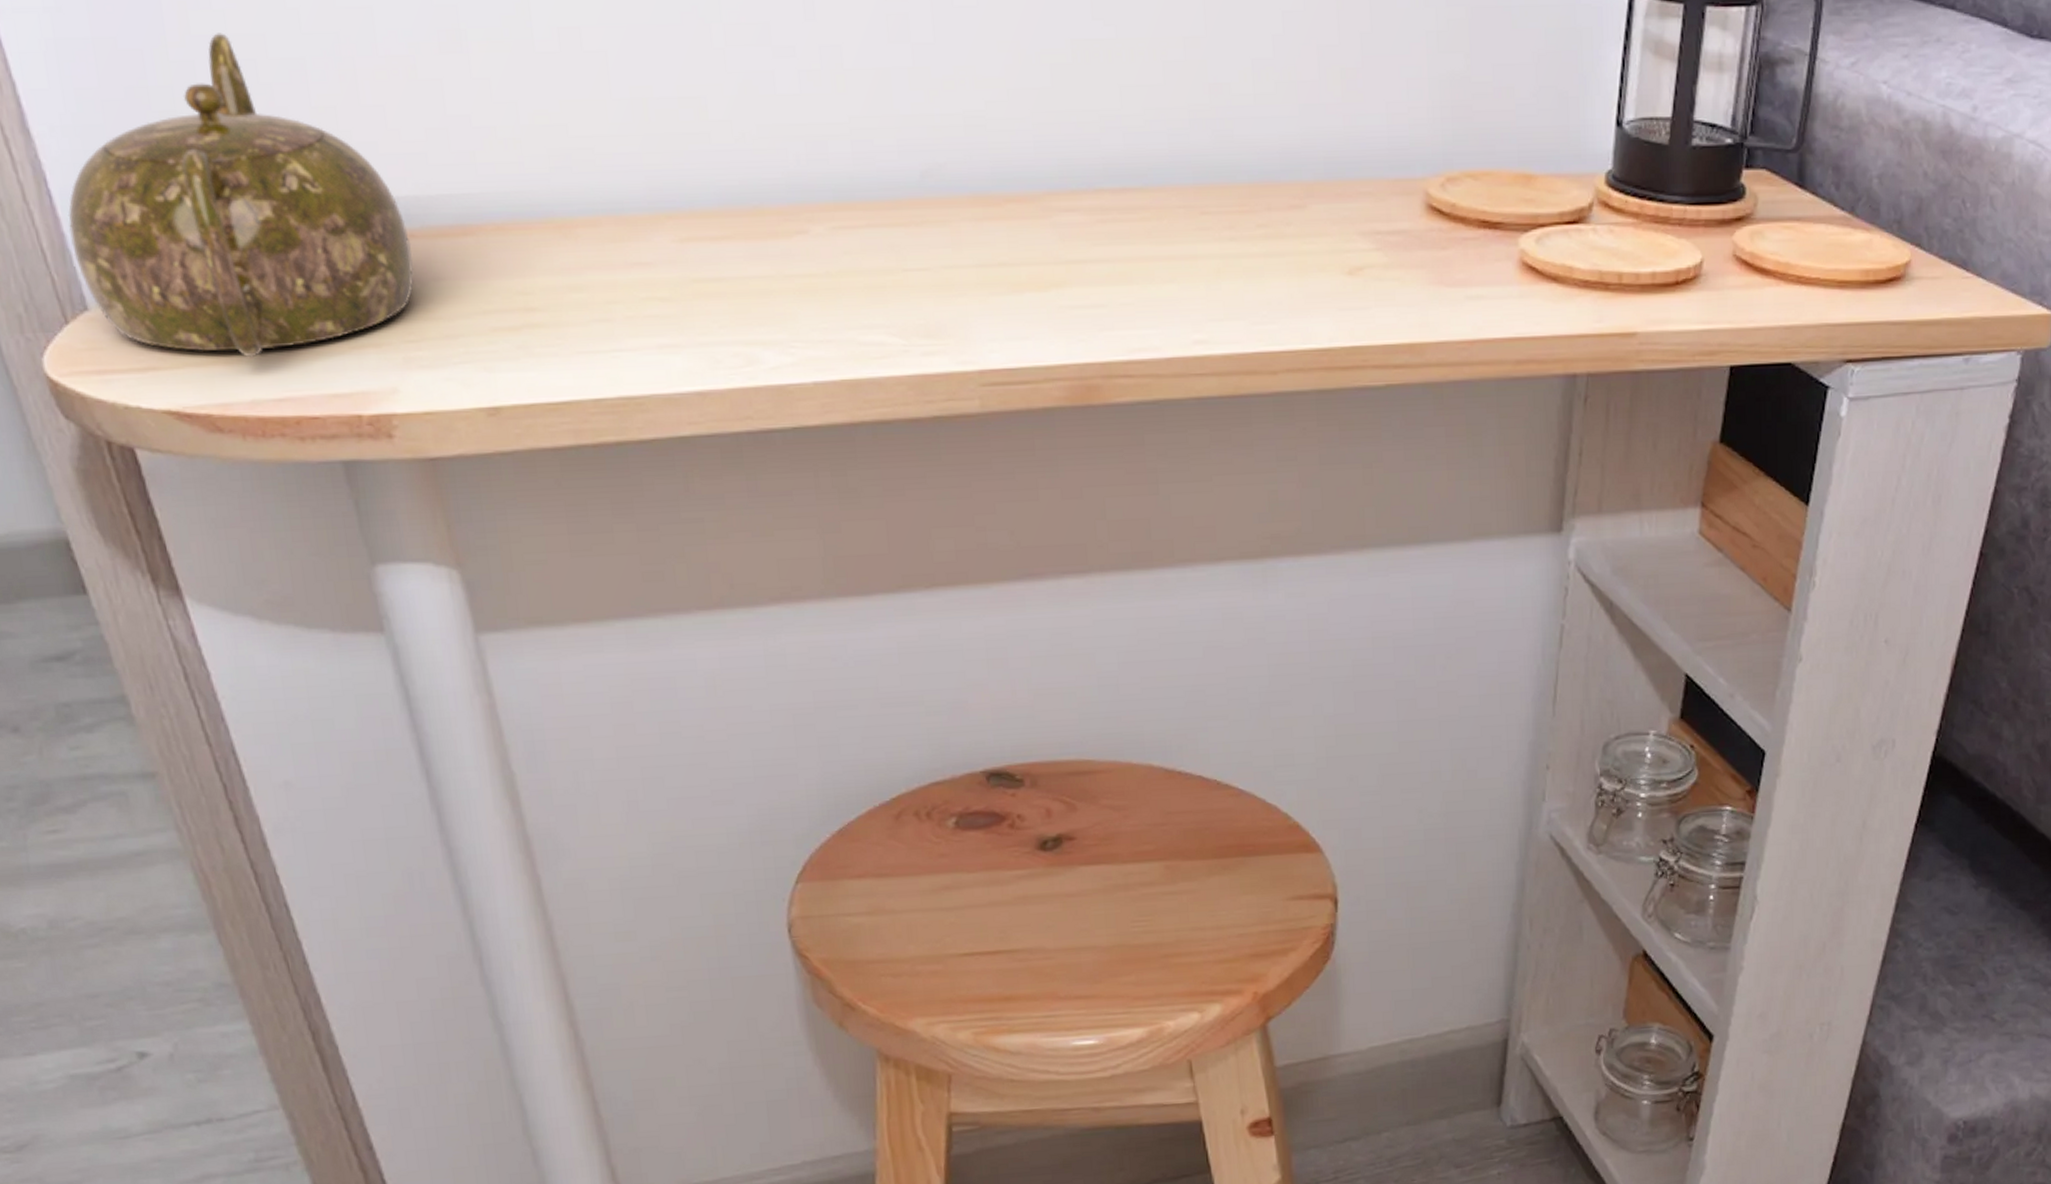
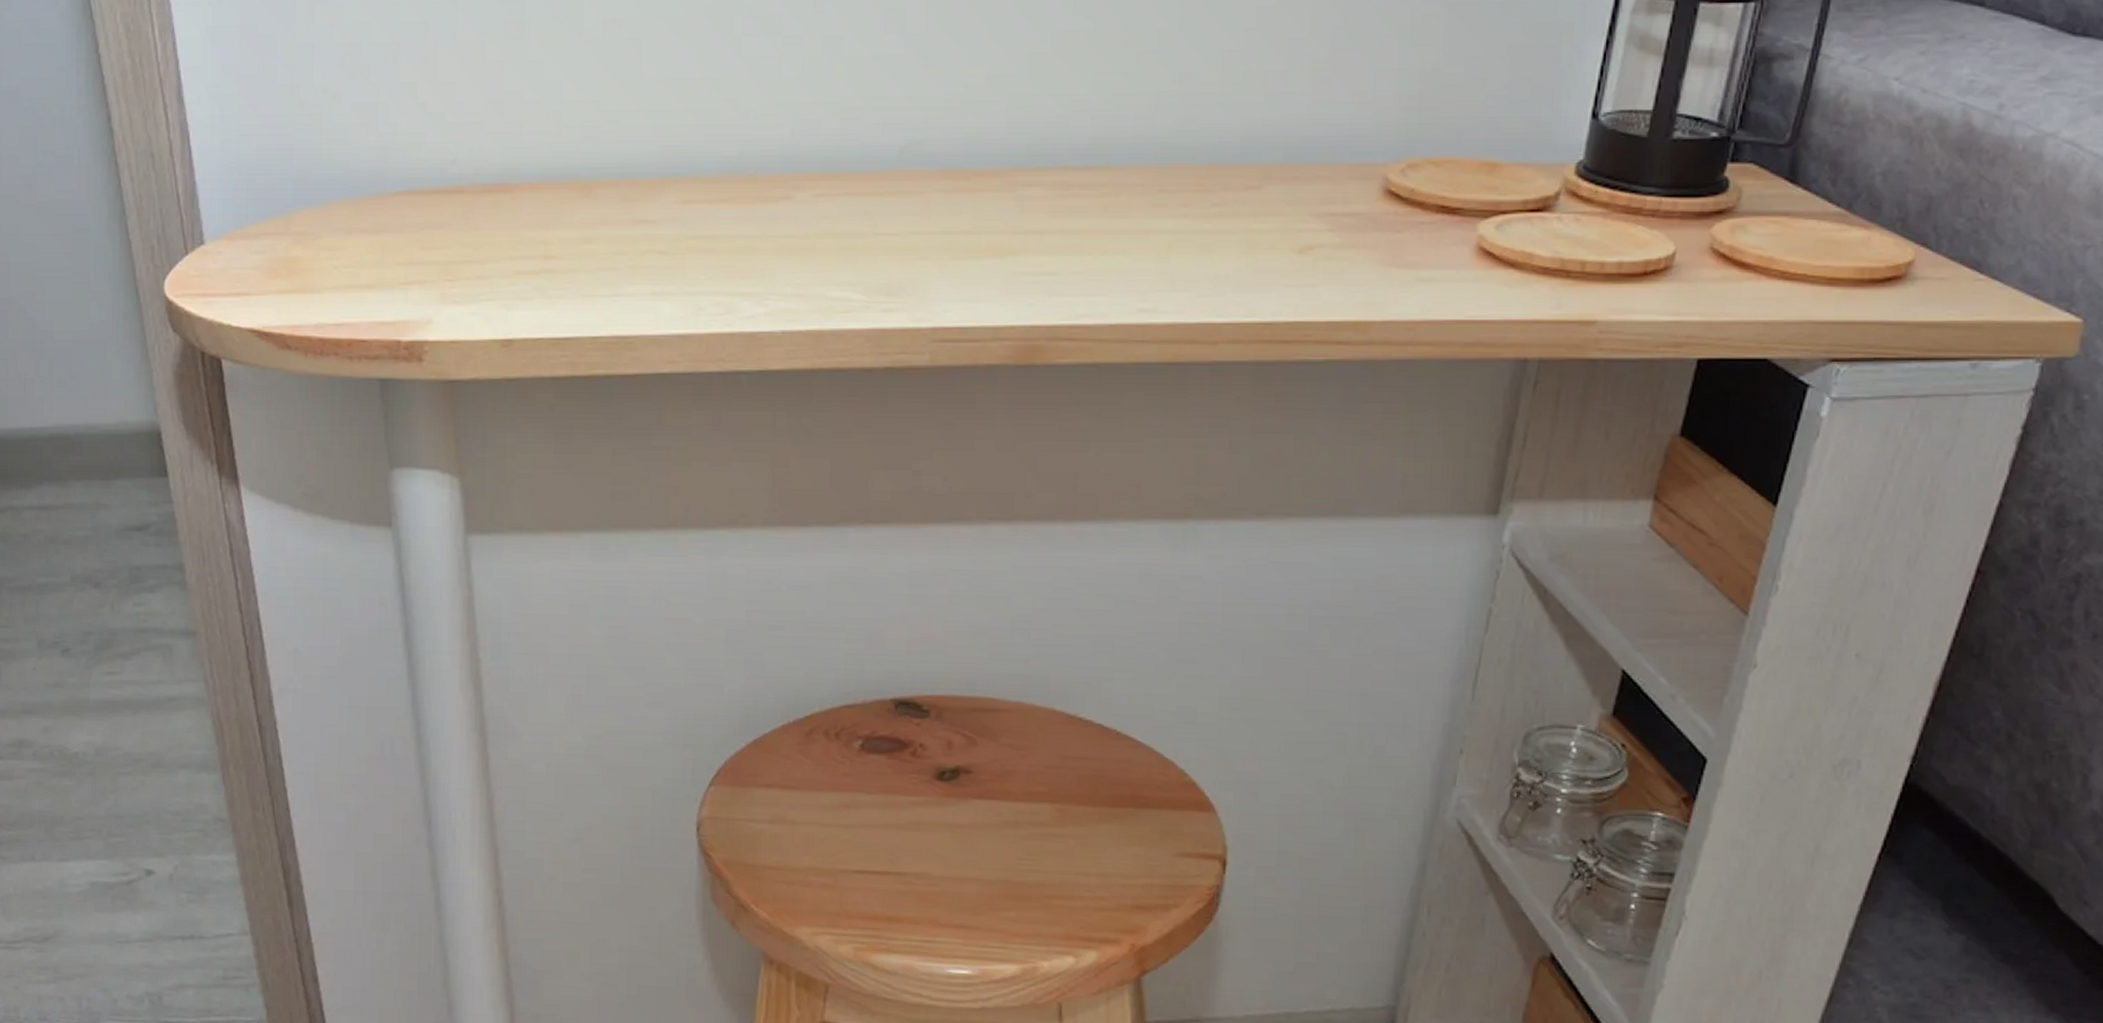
teapot: present [67,33,415,358] -> none [200,22,460,289]

